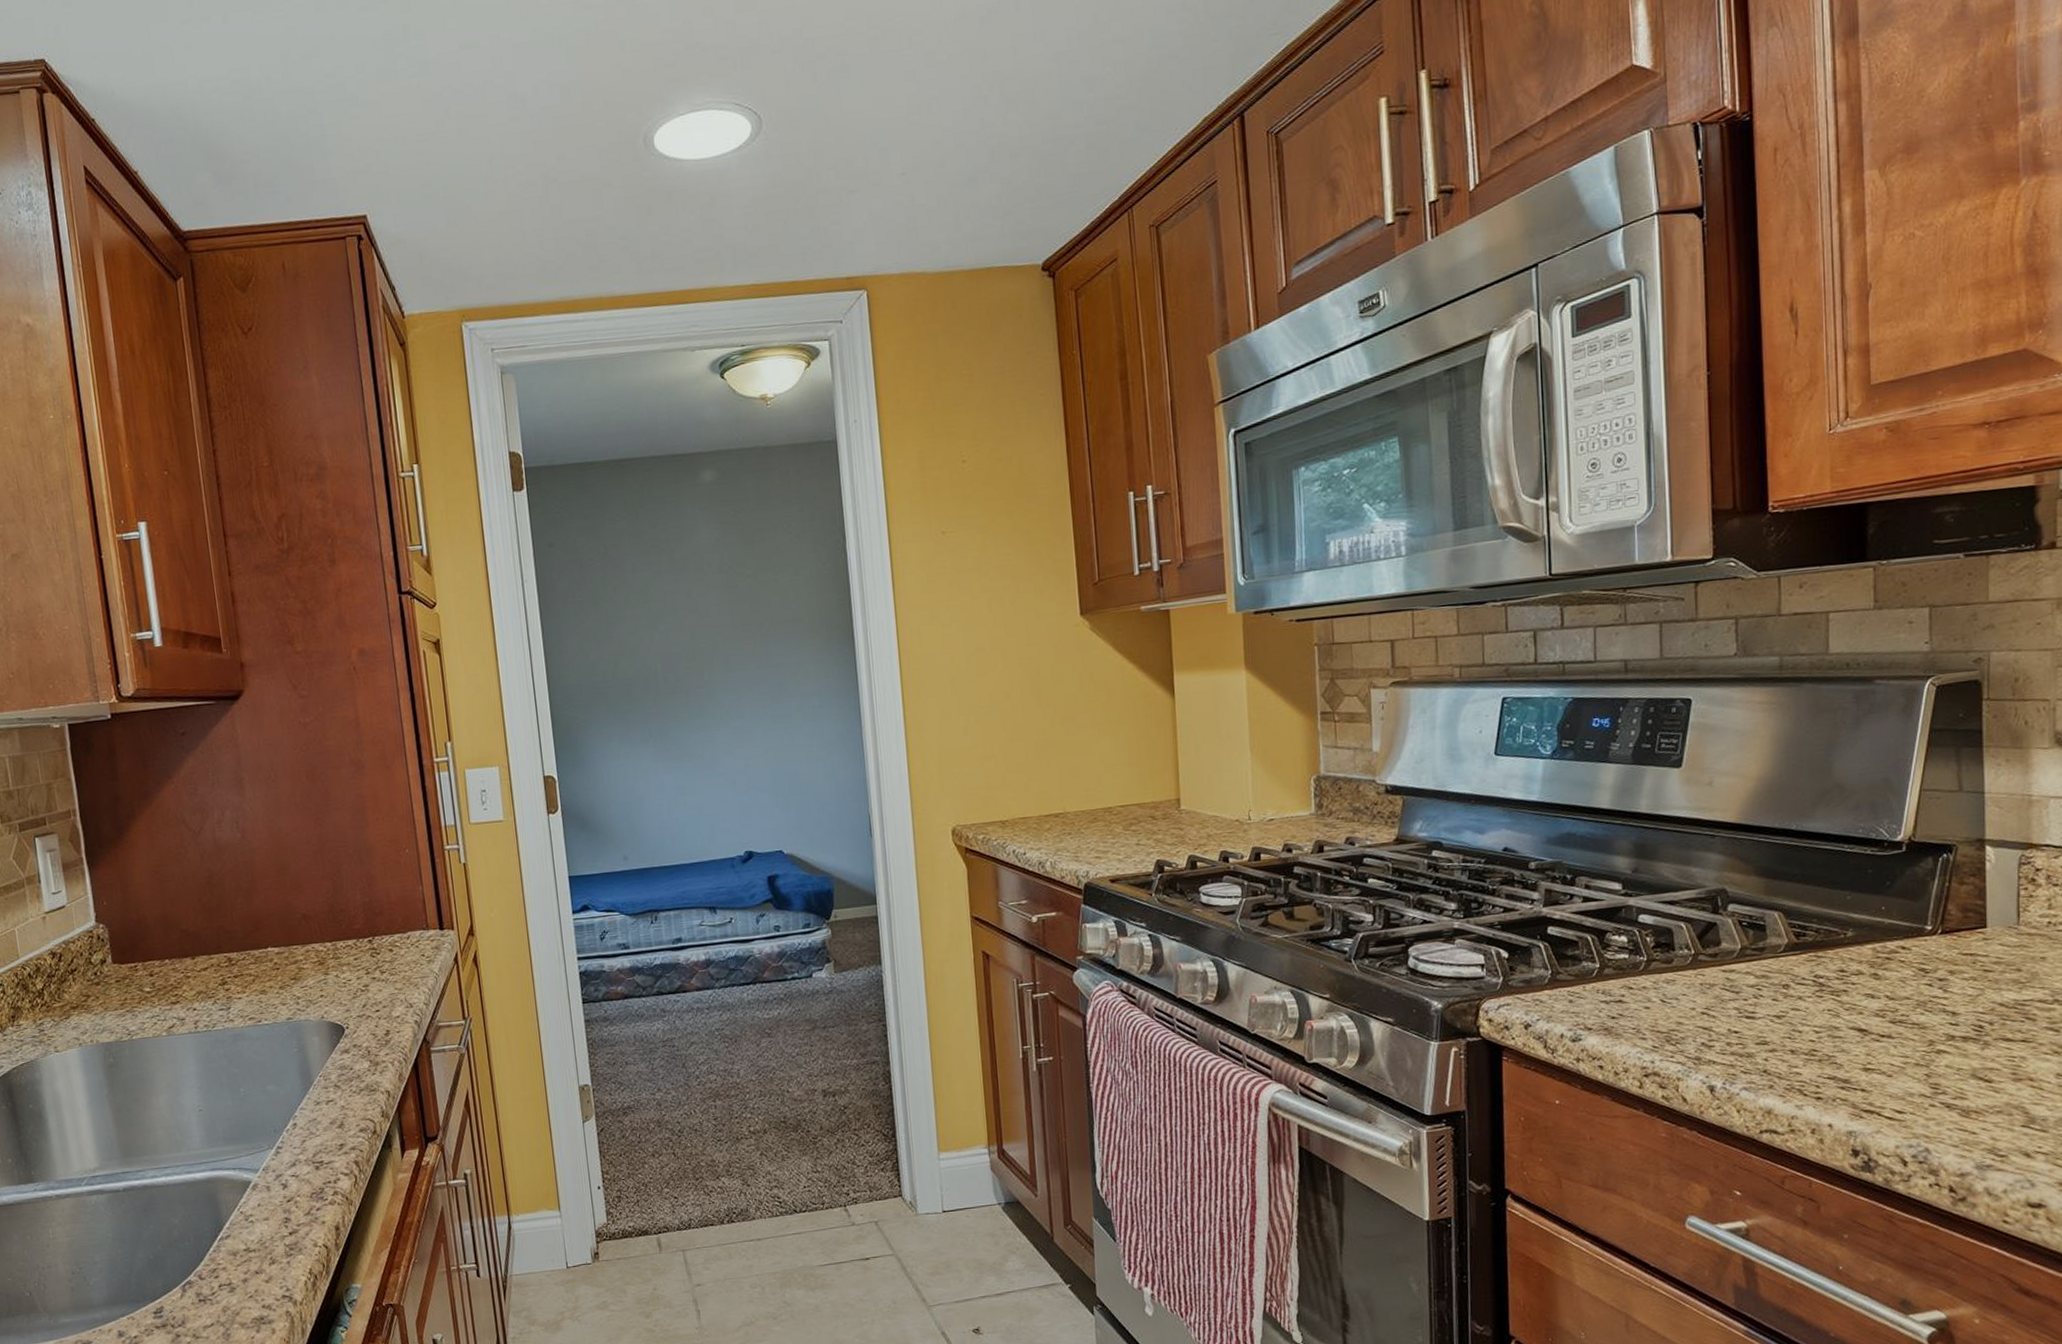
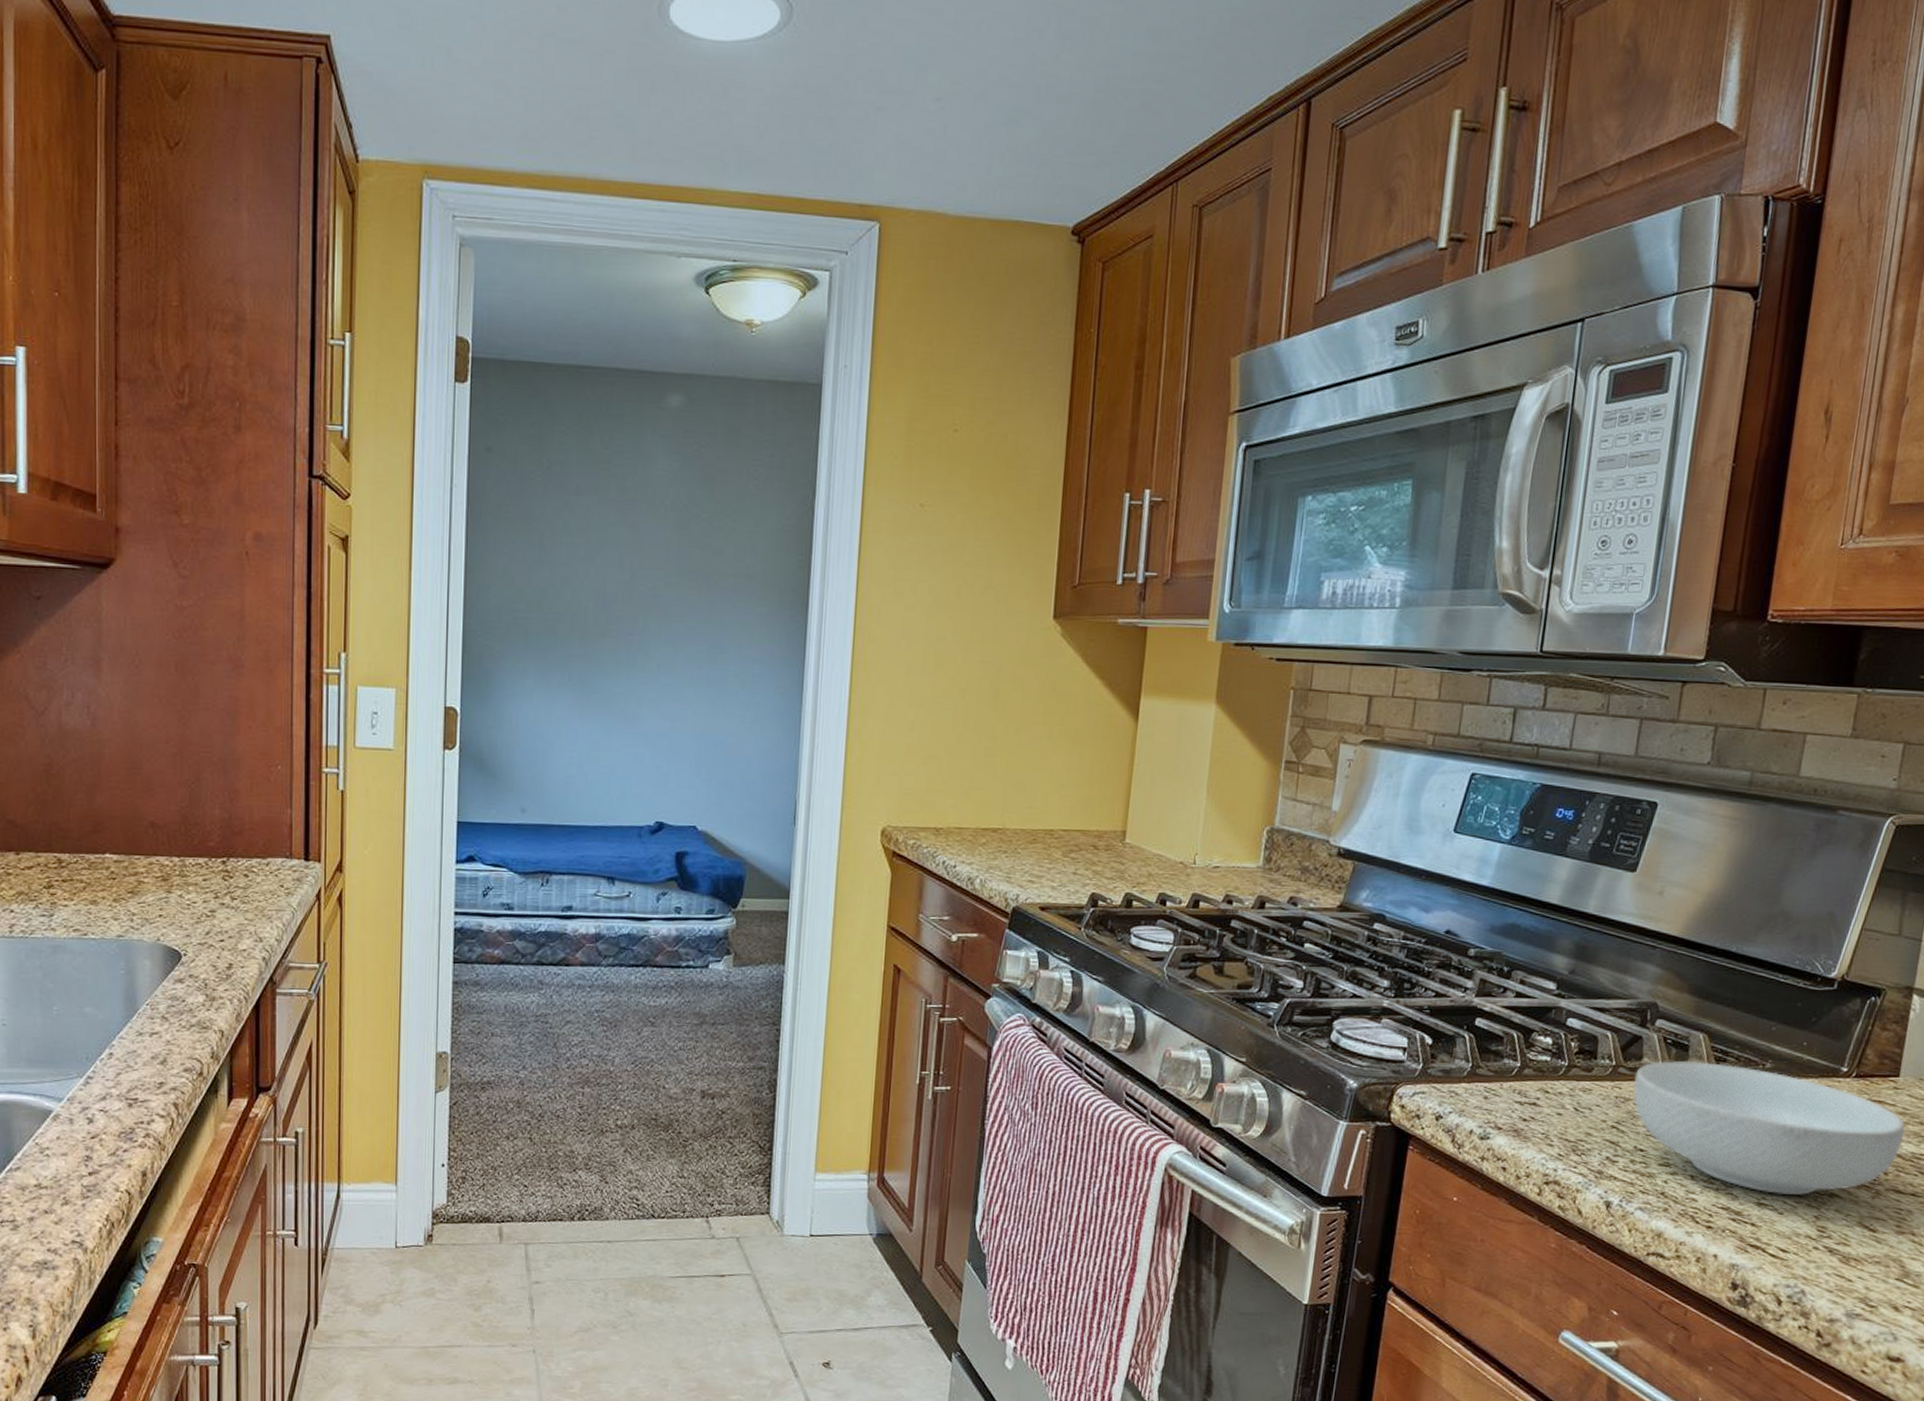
cereal bowl: none [1716,938,2003,1058] -> present [1633,1060,1905,1195]

